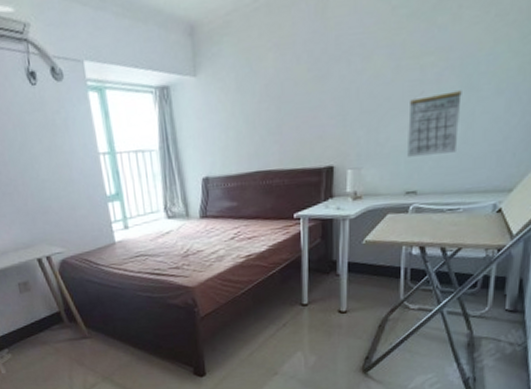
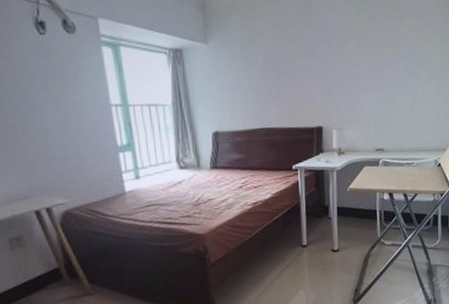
calendar: present [407,90,462,157] -> none [374,75,408,122]

